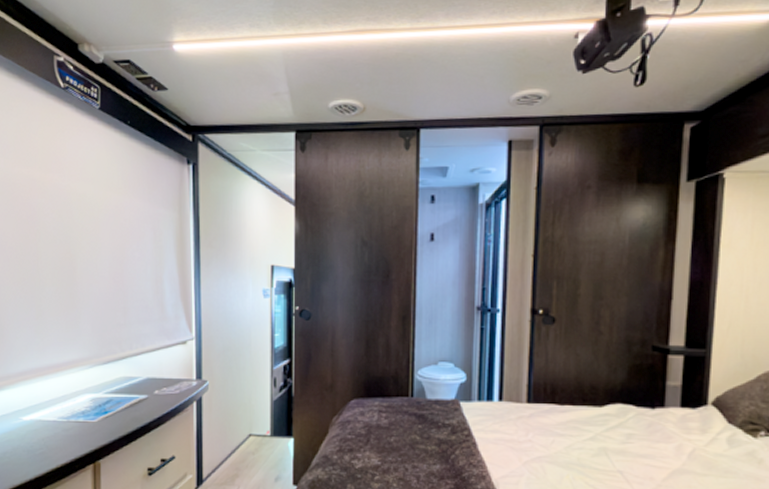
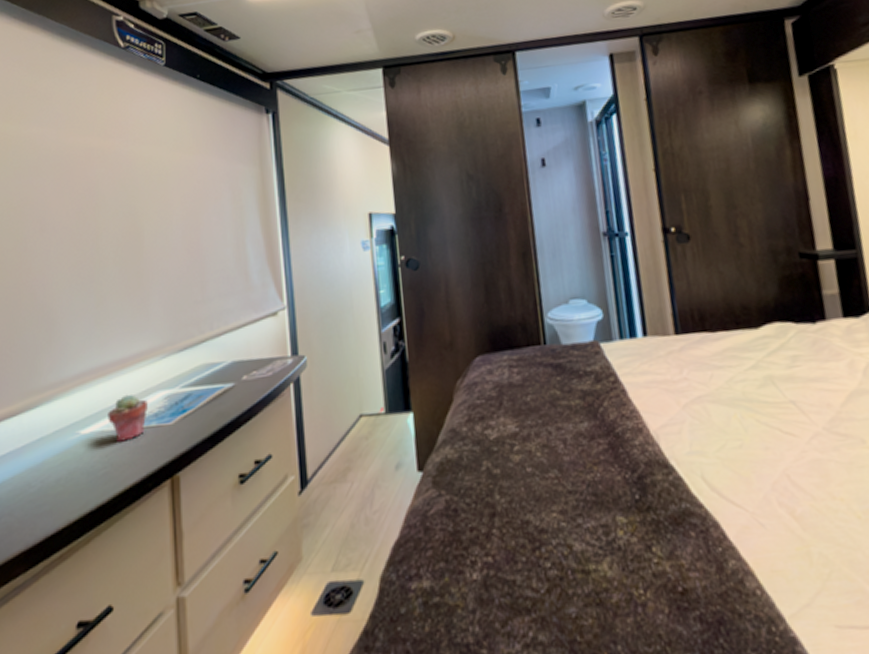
potted succulent: none [44,393,77,430] -> present [108,394,148,442]

